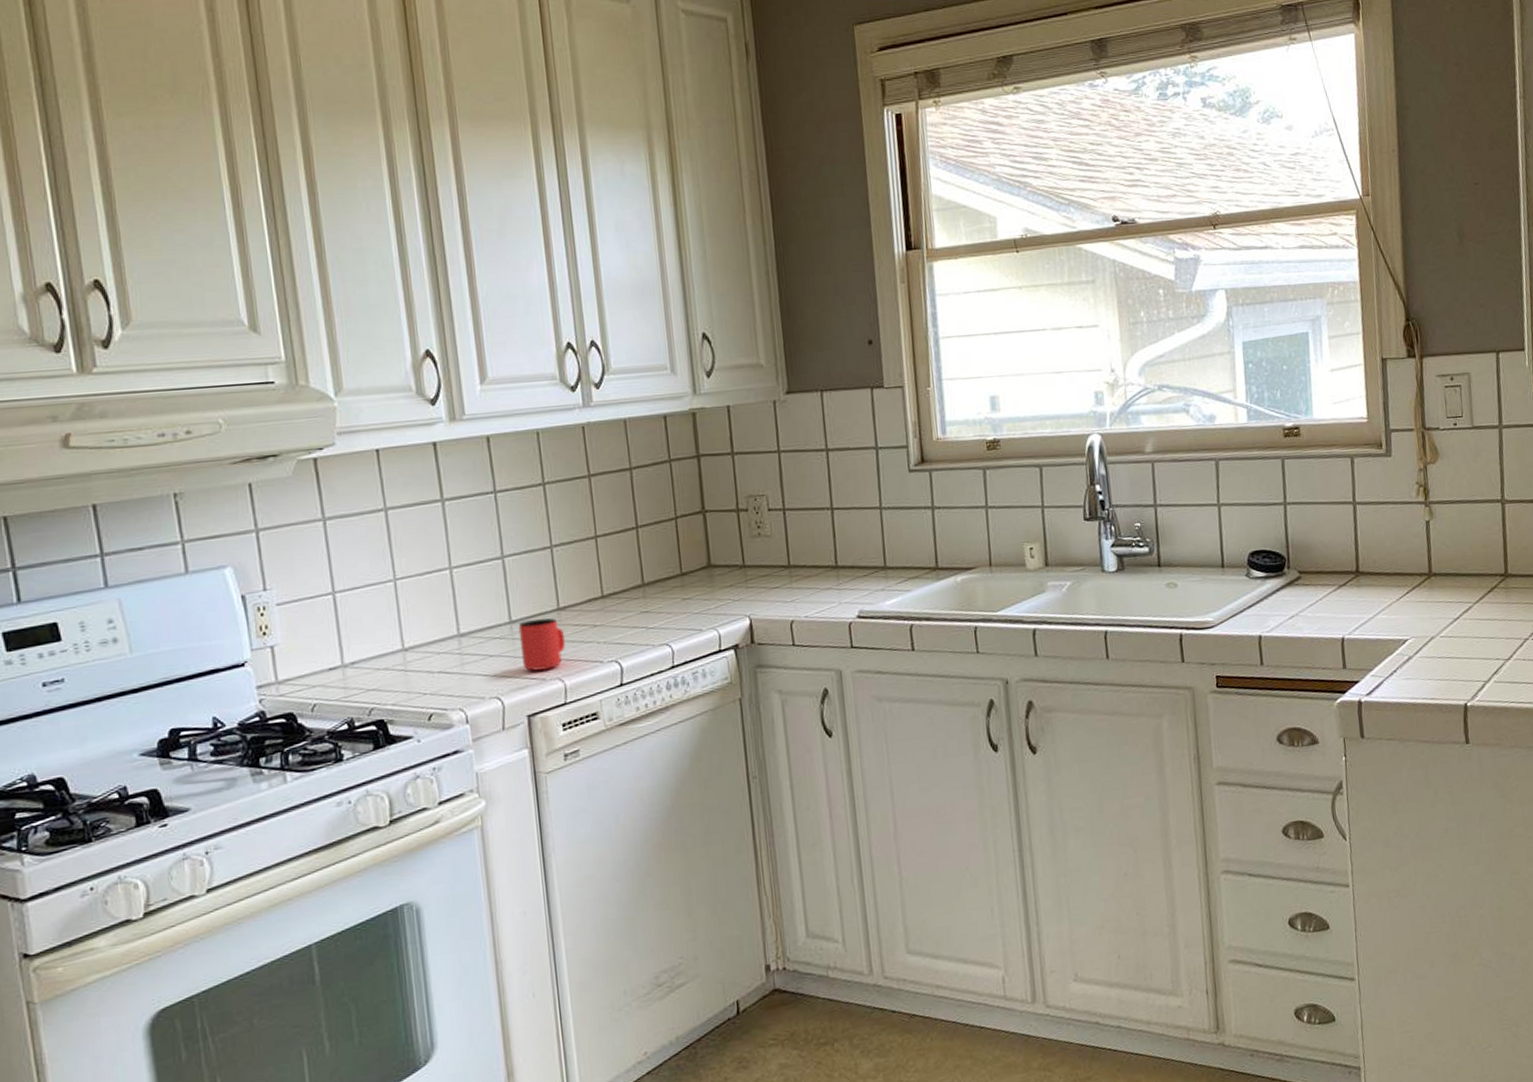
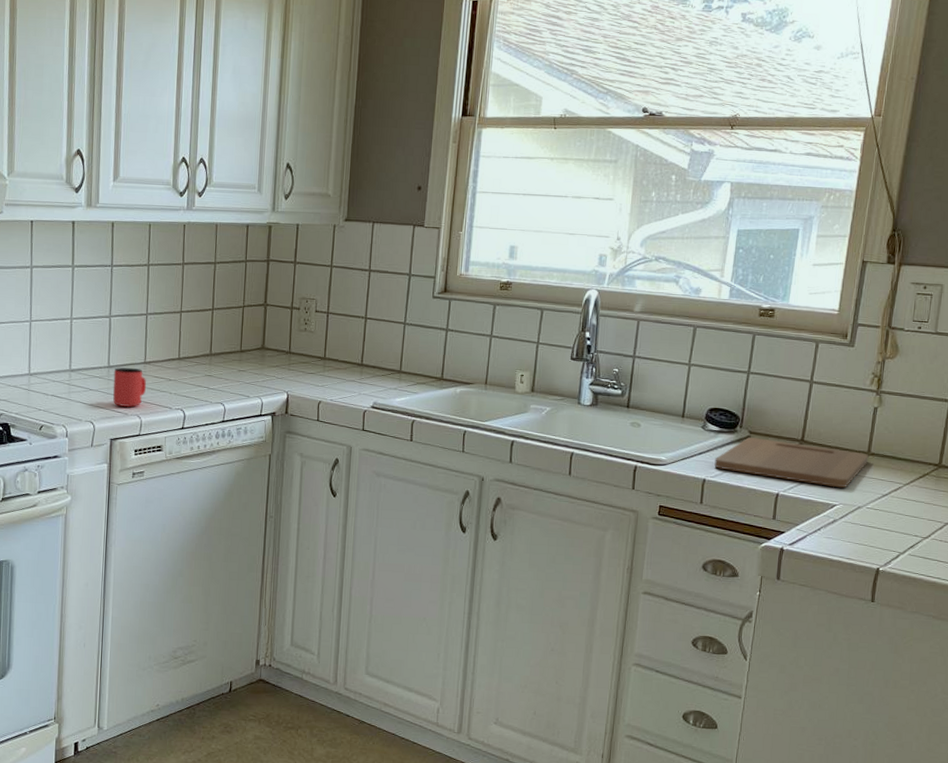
cutting board: none [1267,575,1432,621] -> present [714,437,869,488]

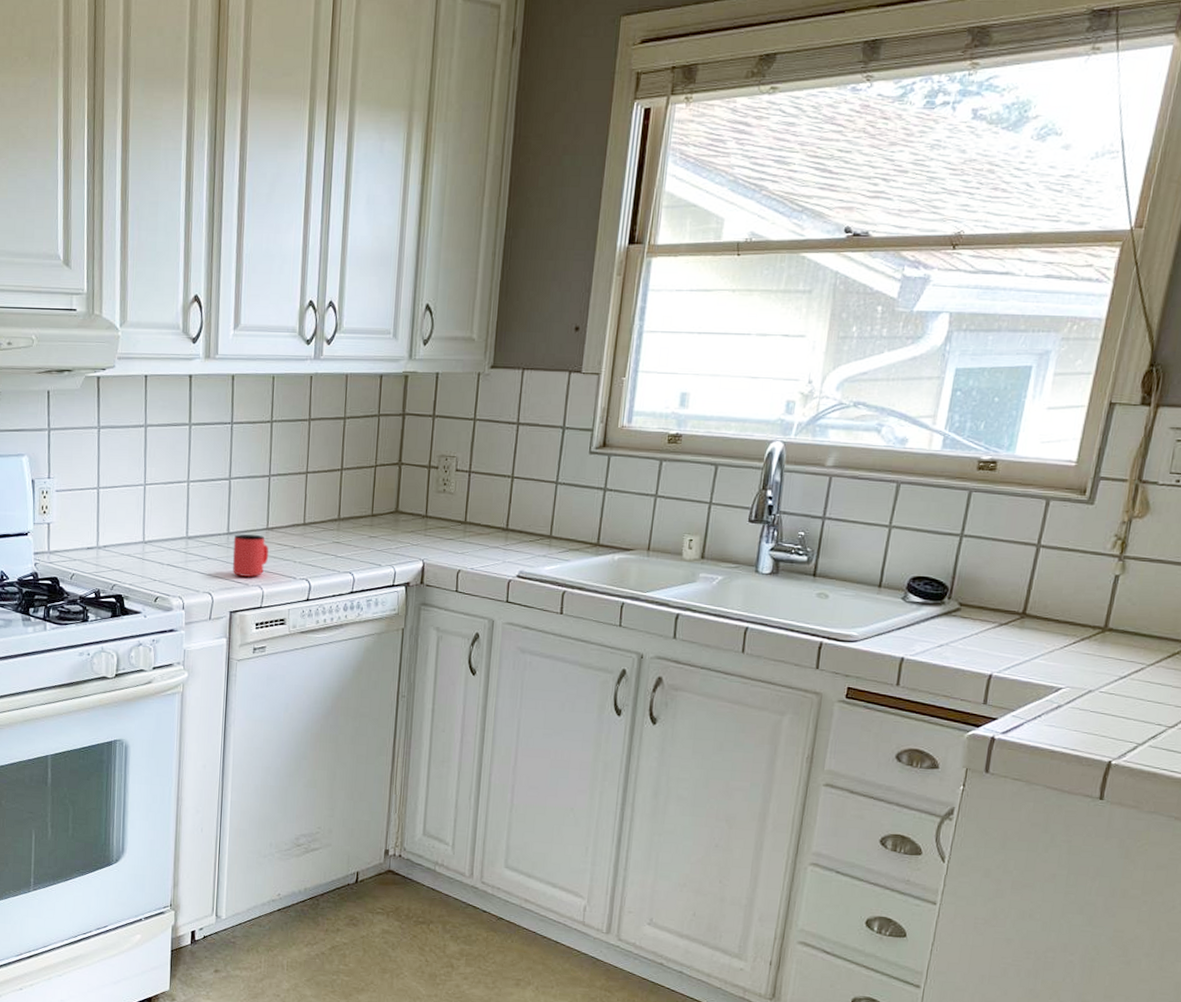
cutting board: present [714,437,869,488] -> none [915,610,1106,669]

